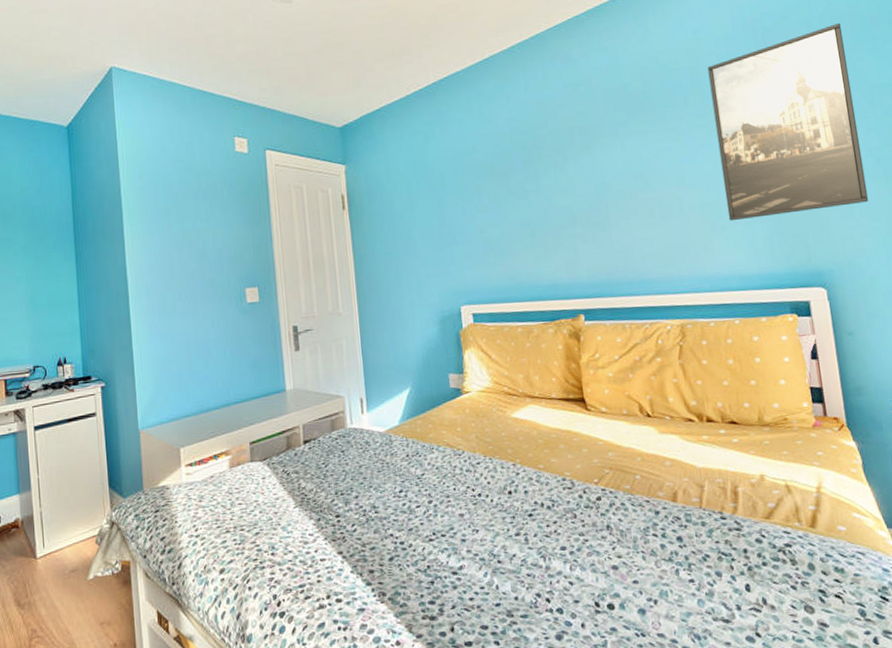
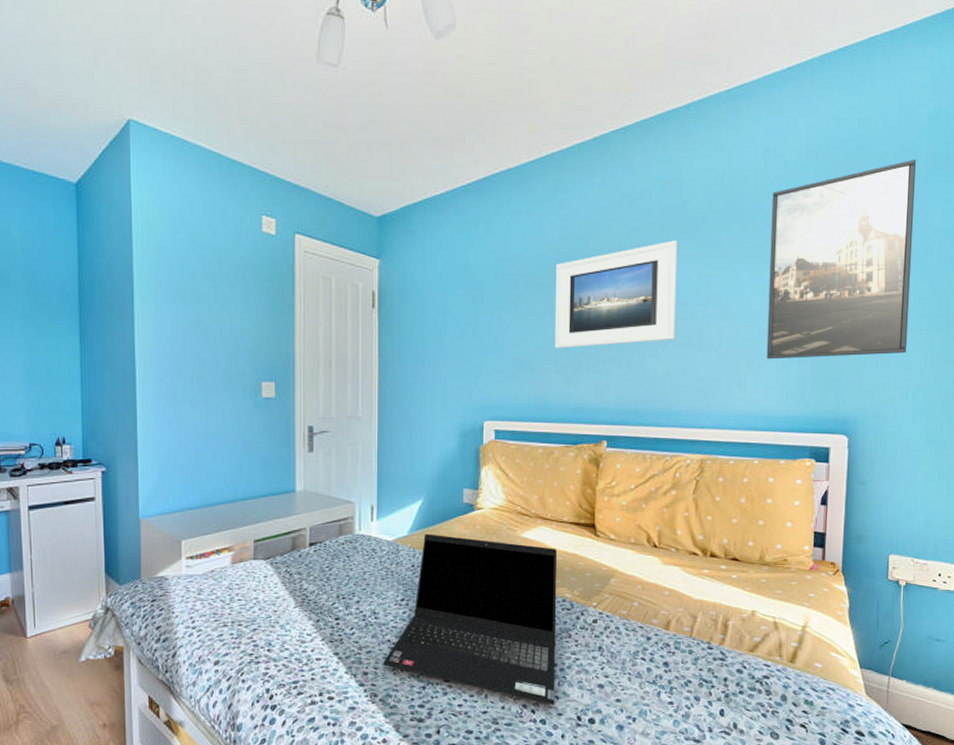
laptop computer: none [388,421,569,592] -> present [383,534,558,705]
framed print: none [511,119,636,231] -> present [554,240,678,349]

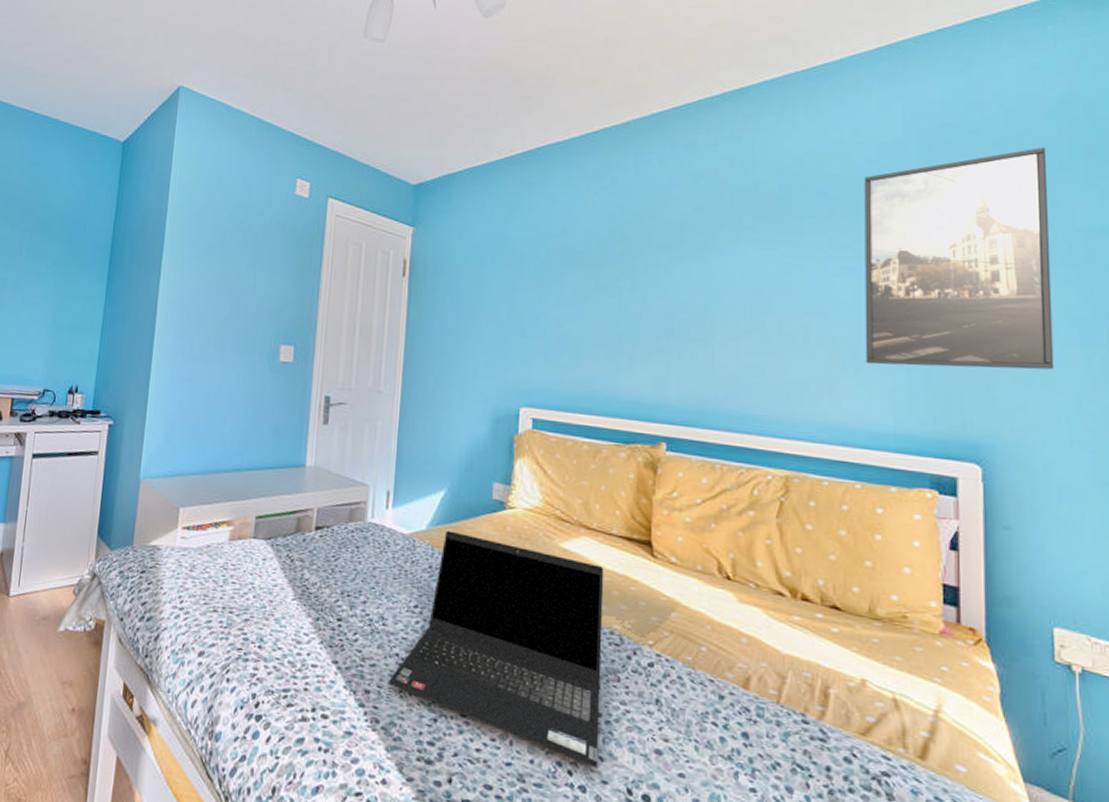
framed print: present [554,240,678,349] -> none [604,223,751,334]

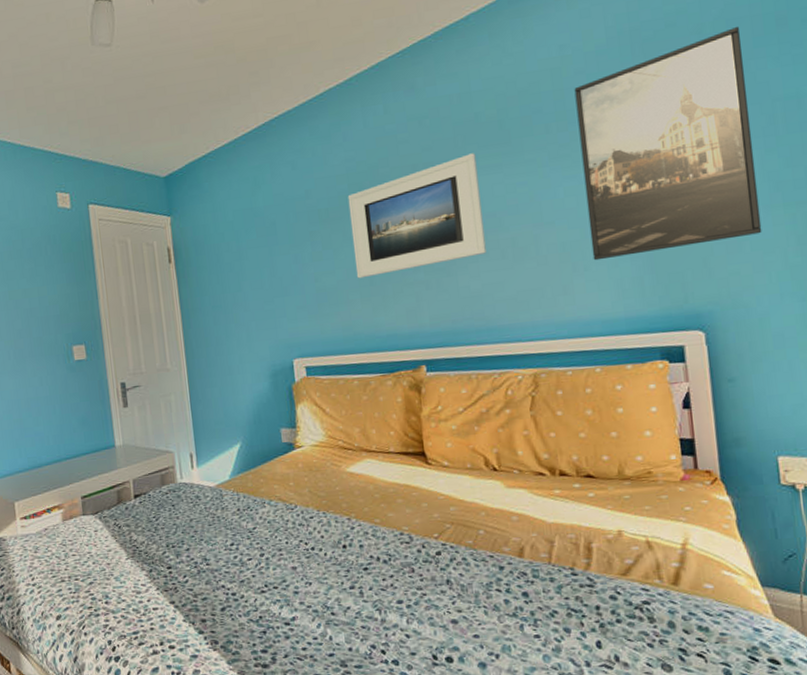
laptop computer: present [389,530,605,768] -> none [220,476,406,644]
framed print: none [604,223,751,334] -> present [347,153,487,279]

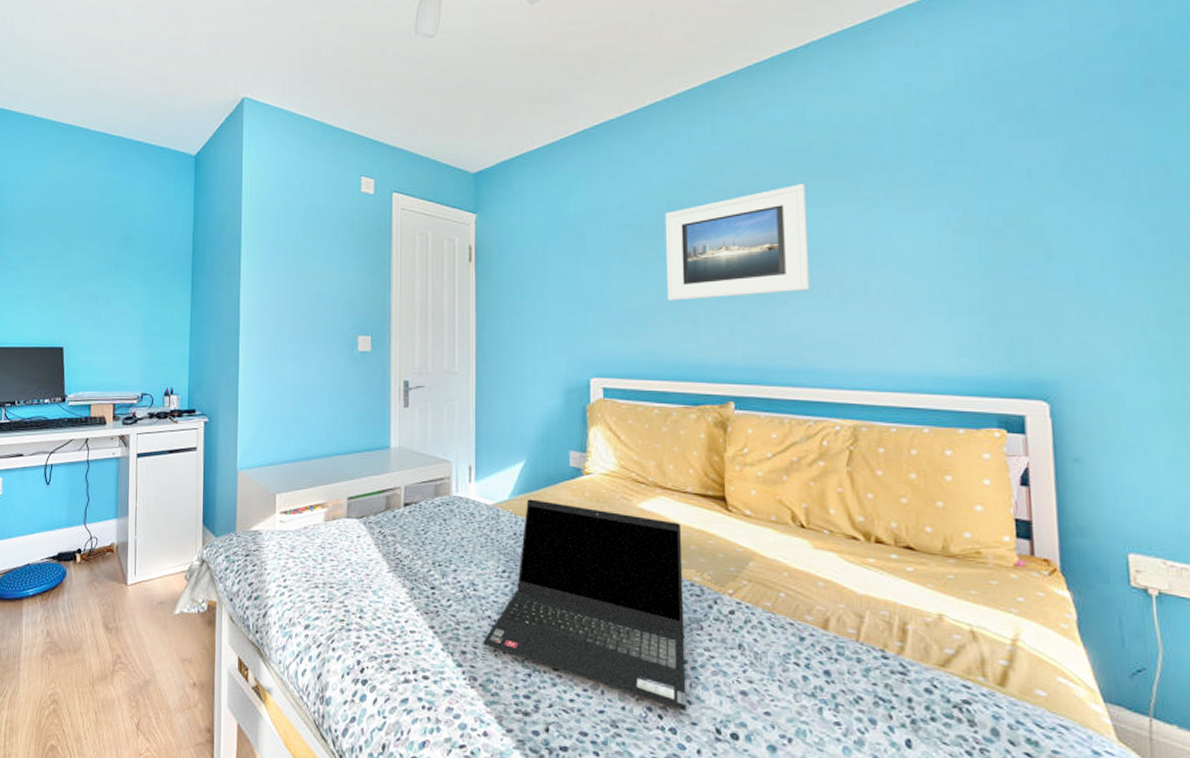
laptop computer: none [220,476,406,644] -> present [483,499,687,711]
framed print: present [574,27,762,261] -> none [917,83,1119,312]

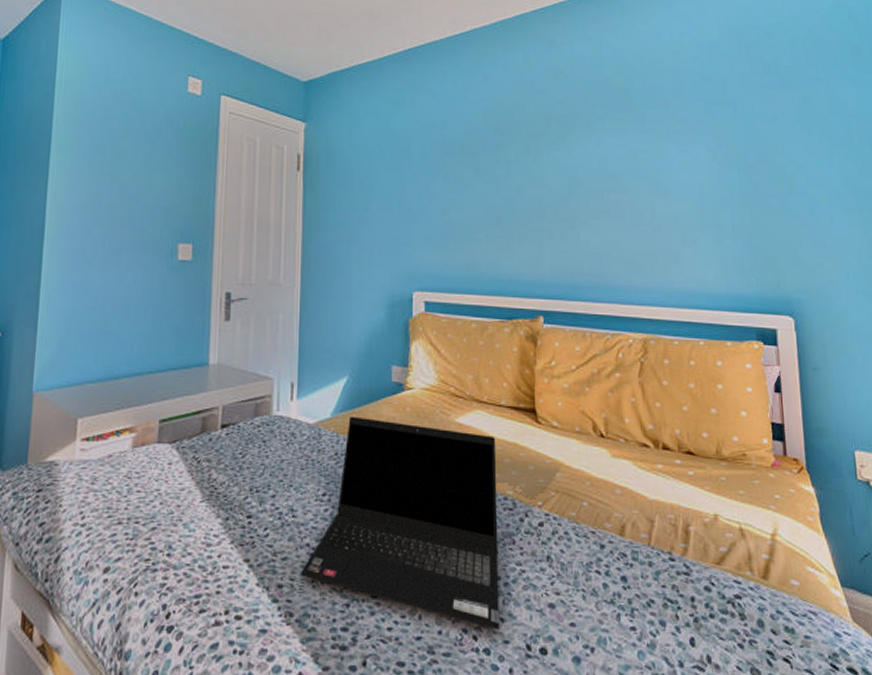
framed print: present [665,184,810,301] -> none [483,114,607,218]

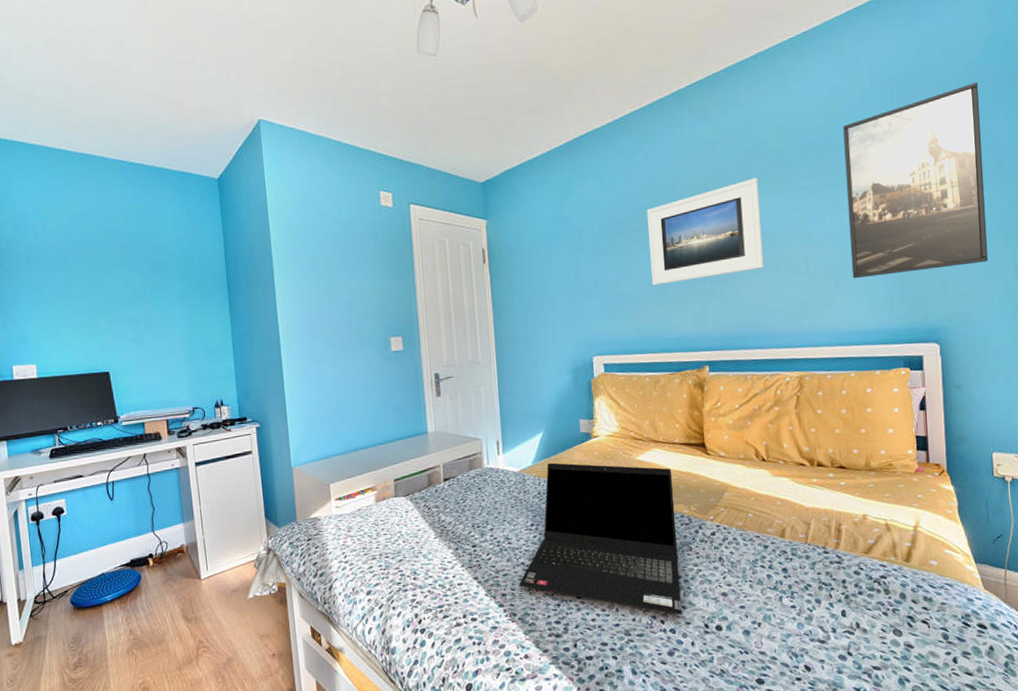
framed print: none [483,114,607,218] -> present [646,178,764,286]
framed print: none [691,47,842,235] -> present [843,83,989,279]

